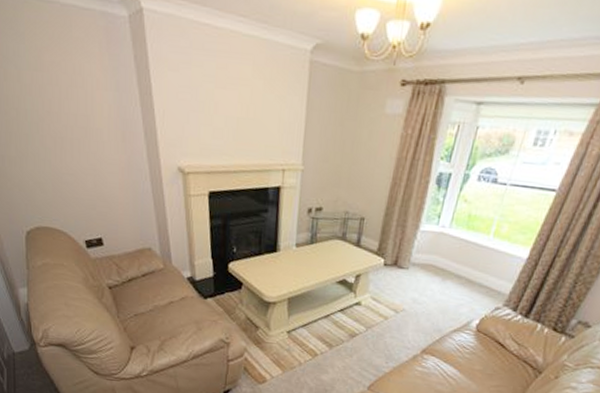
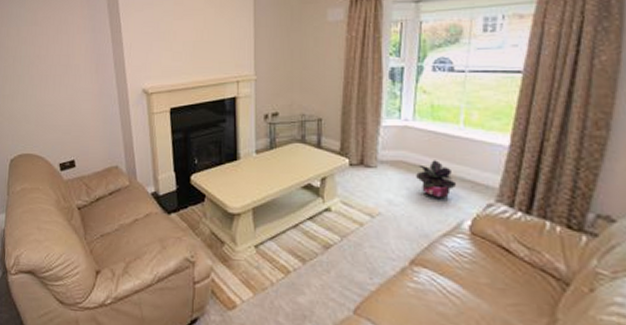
potted plant: none [441,266,475,302] -> present [416,160,457,200]

